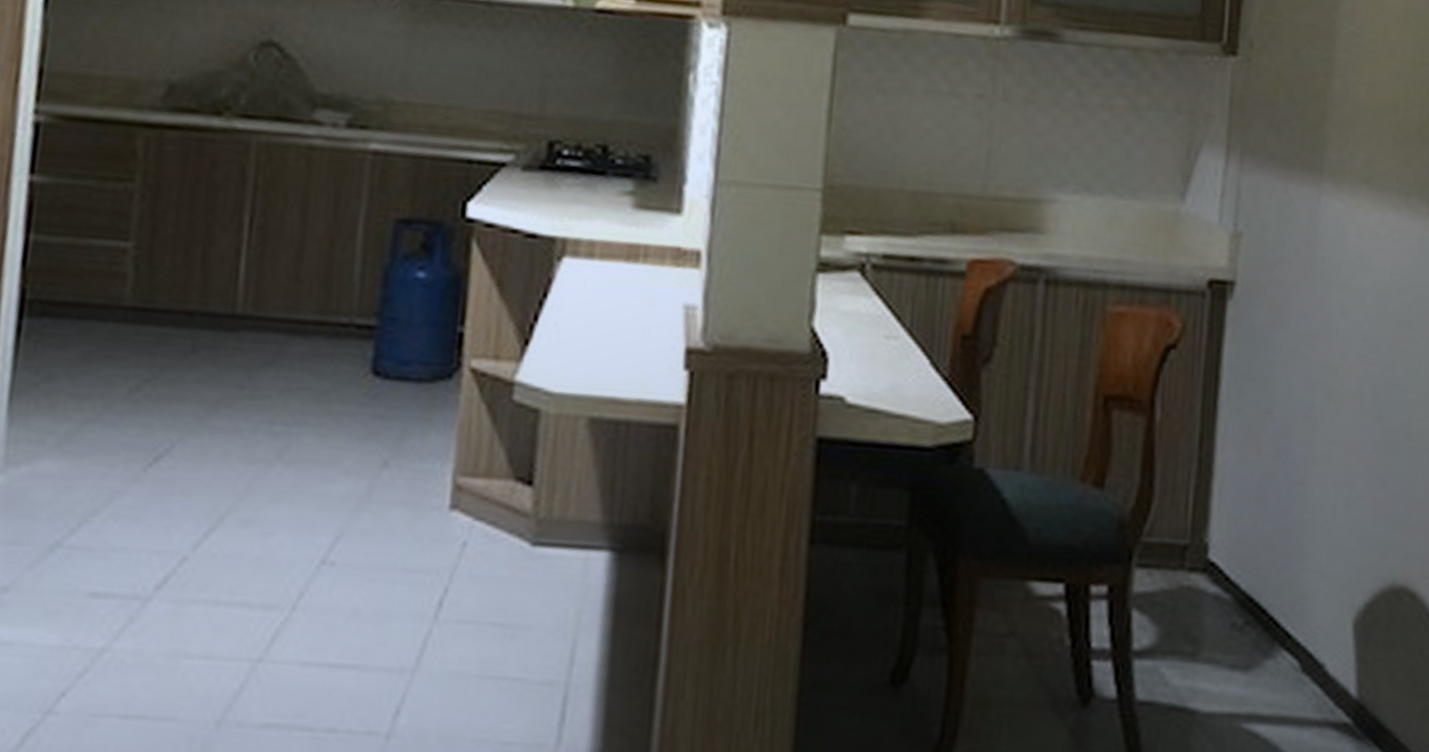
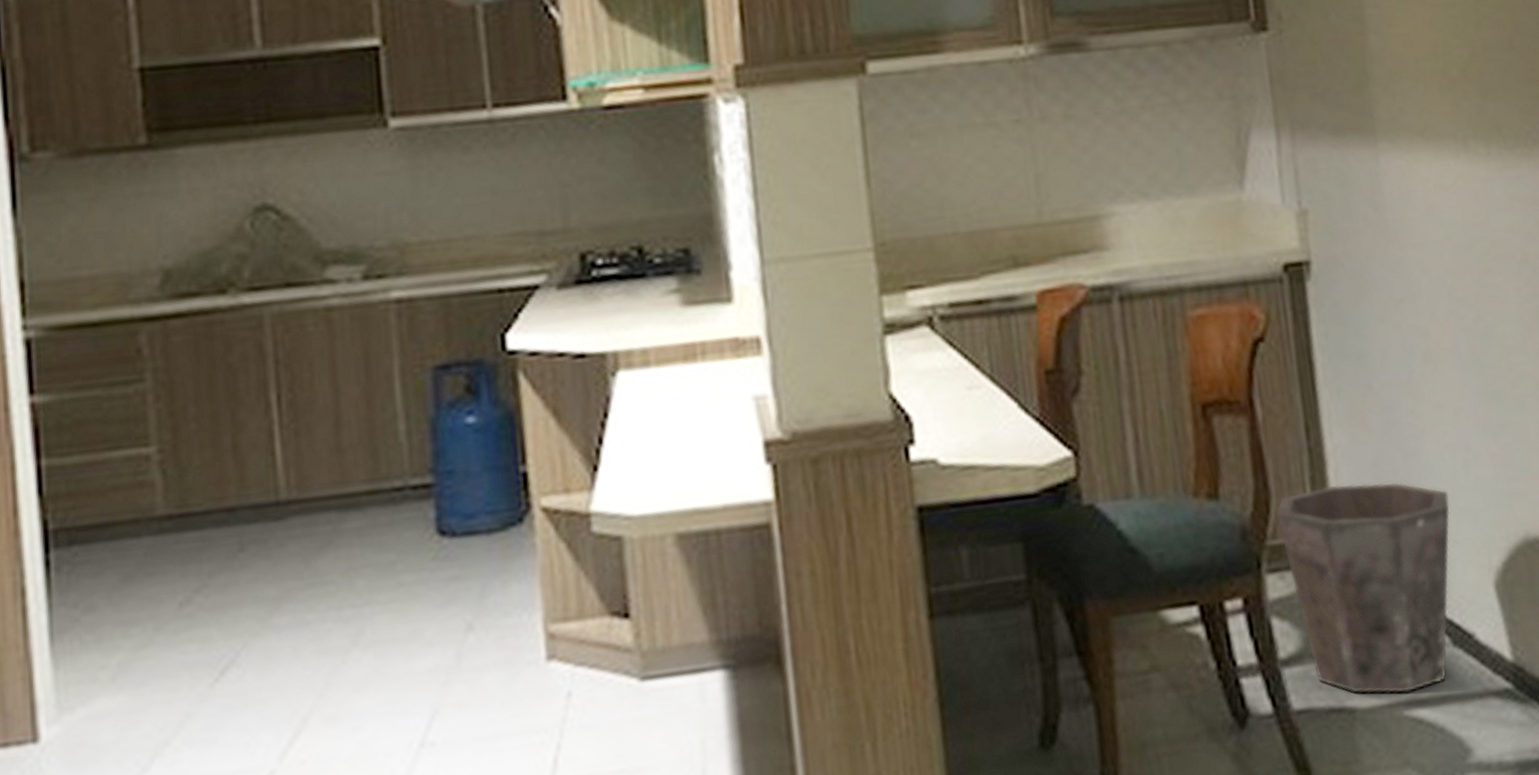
waste bin: none [1155,497,1326,706] -> present [1275,482,1450,694]

